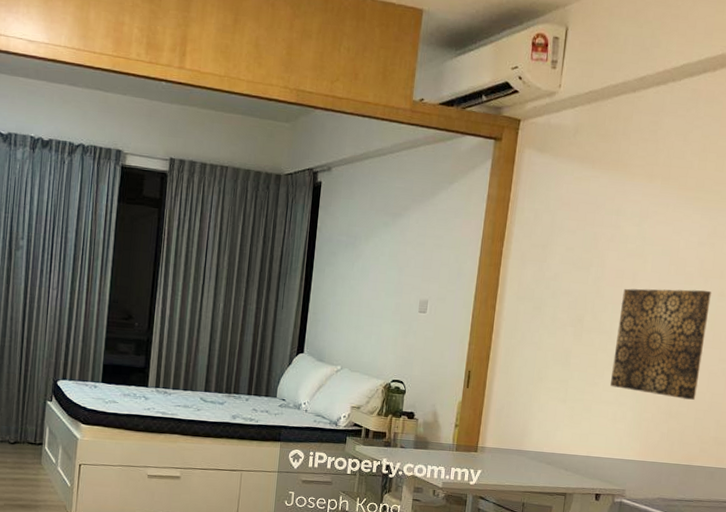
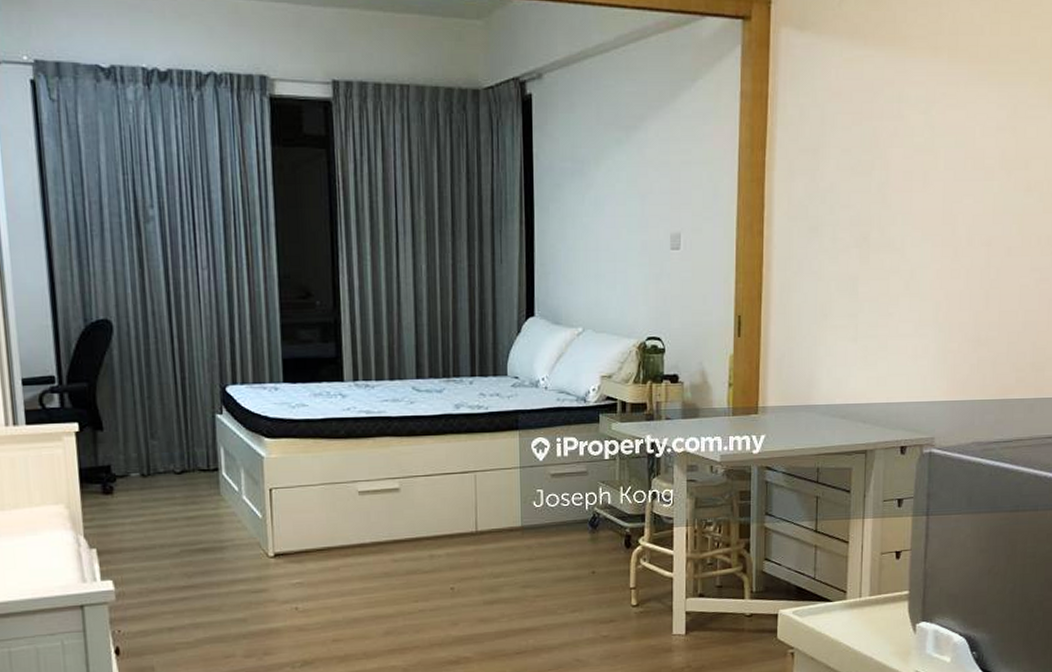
wall art: present [610,288,712,400] -> none [907,185,1016,321]

